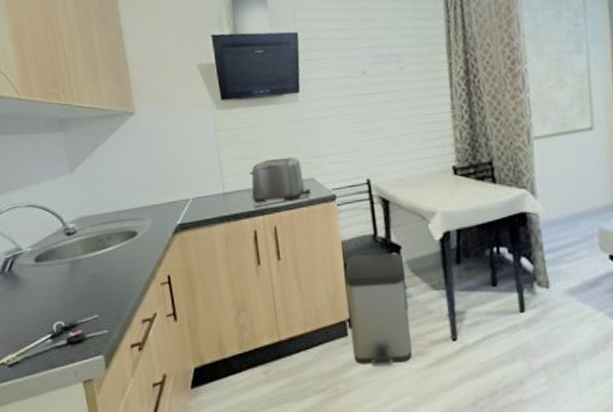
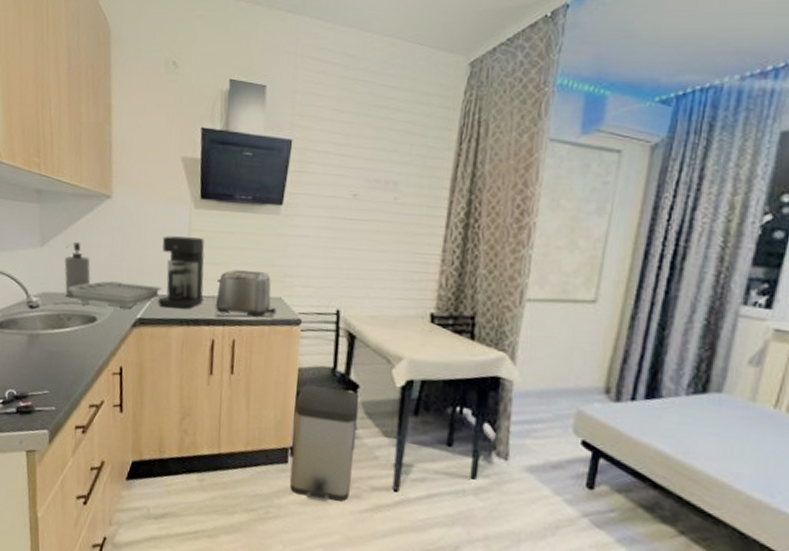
soap dispenser: none [95,161,125,218] -> present [64,242,91,298]
dish rack: none [104,189,198,221] -> present [68,281,162,309]
coffee maker: none [190,136,240,208] -> present [158,236,204,309]

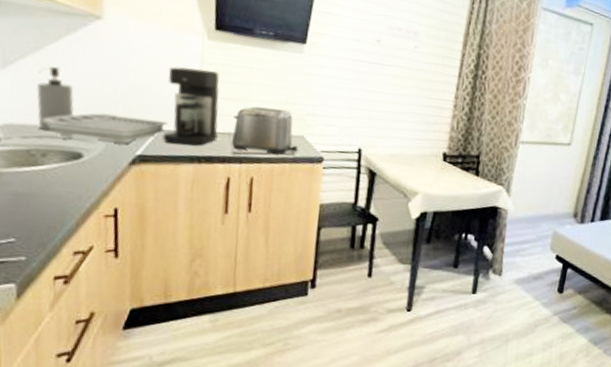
pedal bin: present [289,385,360,503] -> none [309,220,378,329]

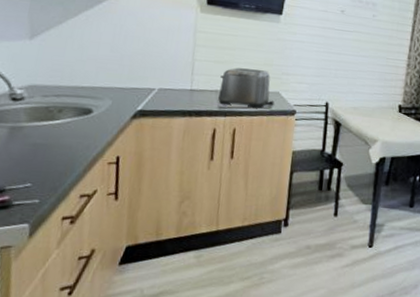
soap dispenser: present [36,66,75,132] -> none [56,36,89,91]
dish rack: present [43,112,168,144] -> none [61,74,165,101]
coffee maker: present [163,66,219,146] -> none [160,35,209,102]

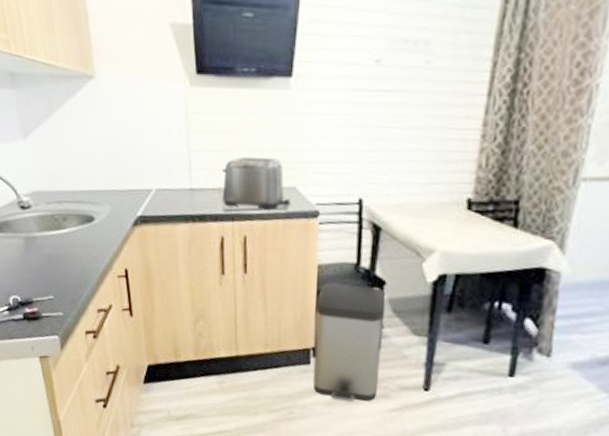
pedal bin: none [282,165,343,264] -> present [313,283,386,403]

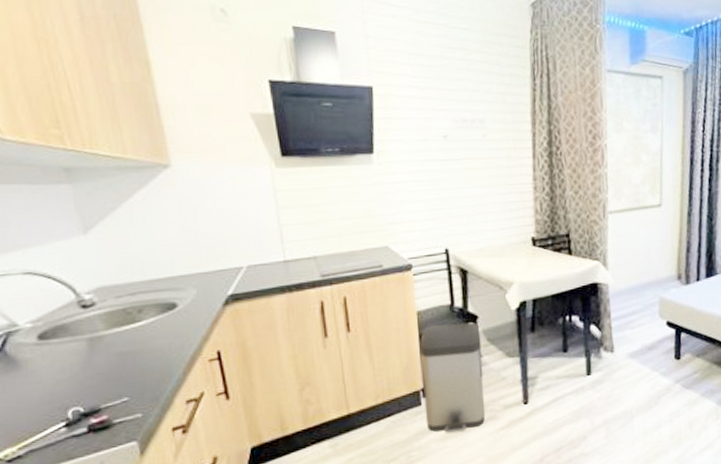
toaster: present [222,157,291,210] -> none [316,224,385,272]

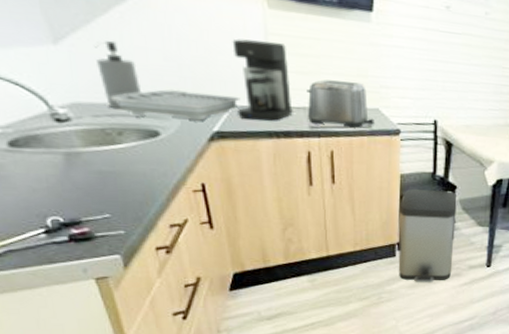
soap dispenser: none [118,222,160,288] -> present [93,40,141,110]
dish rack: none [133,256,253,291] -> present [111,89,241,121]
coffee maker: none [243,198,304,277] -> present [232,38,293,121]
toaster: none [316,224,385,272] -> present [307,79,374,128]

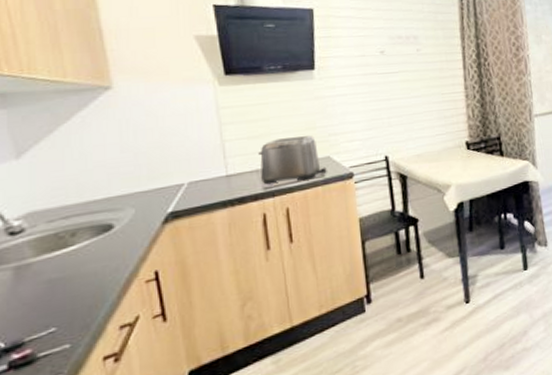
soap dispenser: present [93,40,141,110] -> none [54,144,97,211]
dish rack: present [111,89,241,121] -> none [67,173,194,213]
coffee maker: present [232,38,293,121] -> none [186,114,246,194]
pedal bin: present [398,189,457,283] -> none [362,225,429,340]

